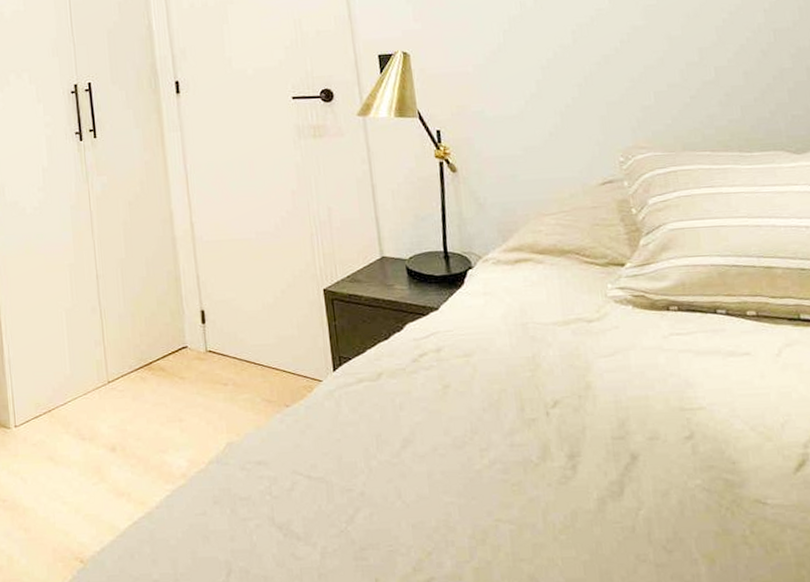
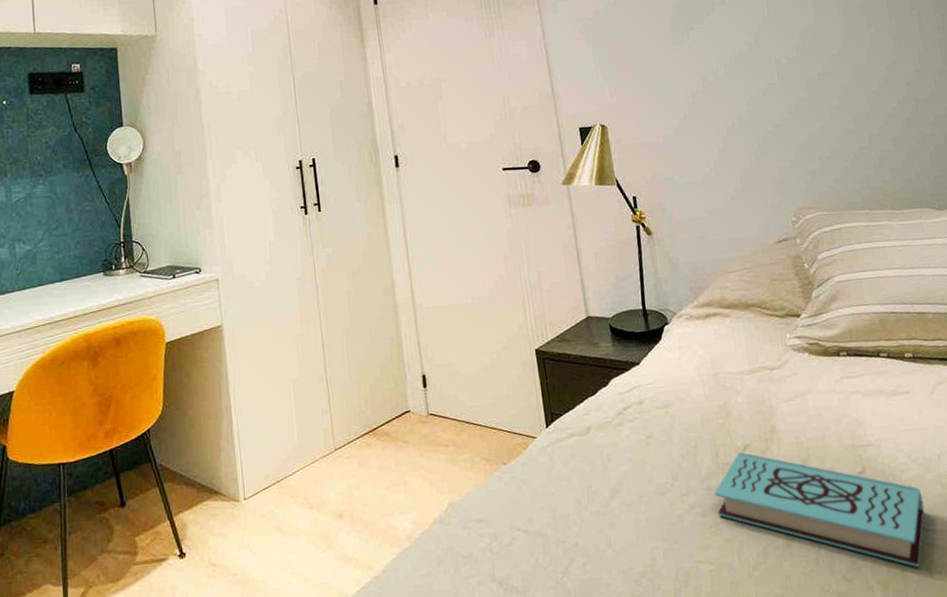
book: none [517,407,763,544] -> present [714,451,925,568]

